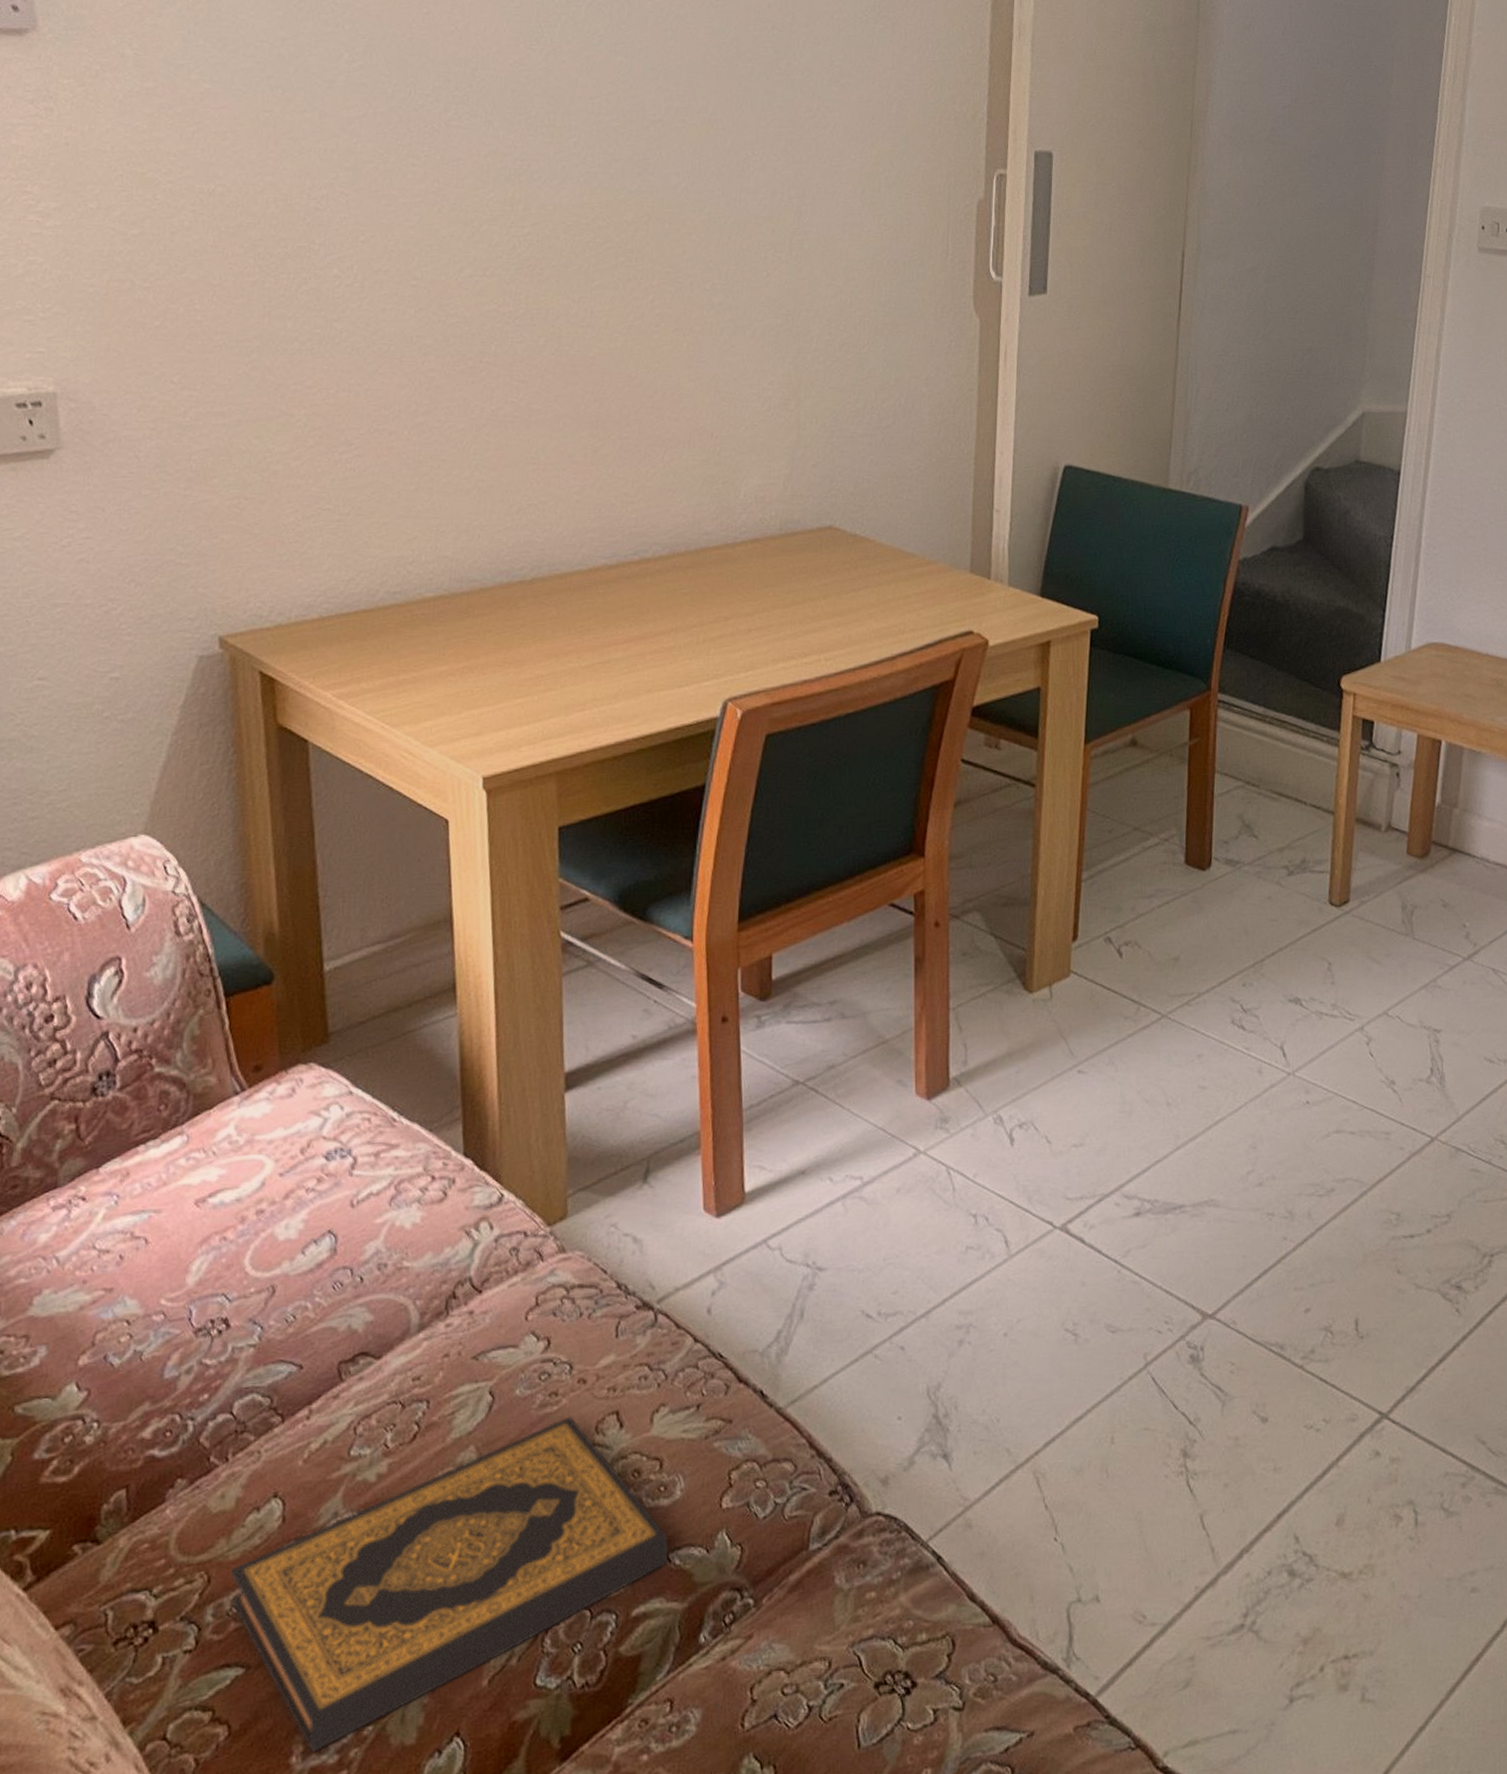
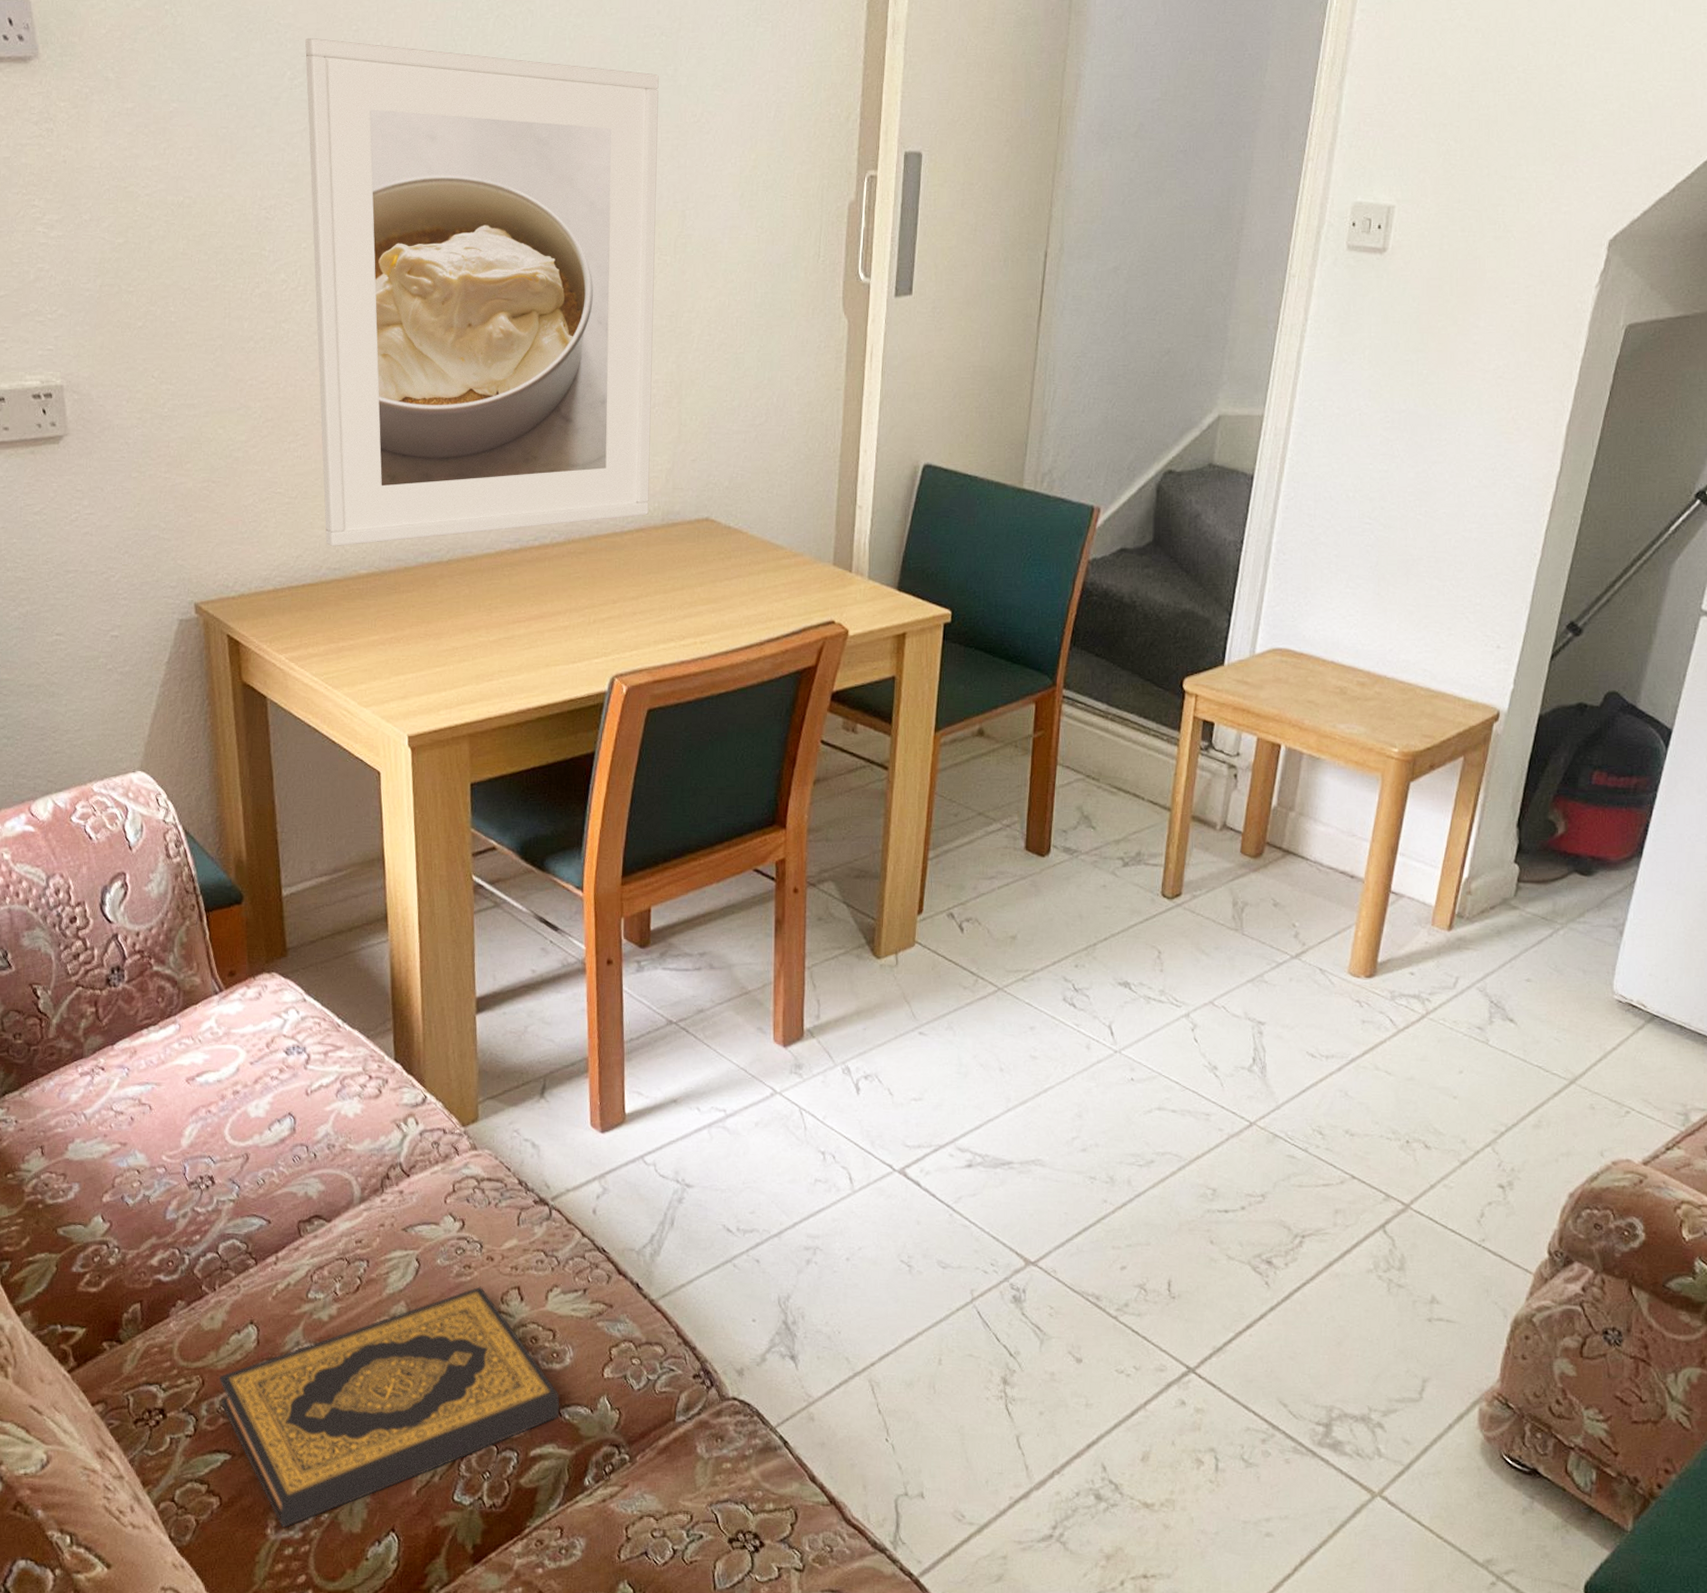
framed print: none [366,19,771,568] -> present [305,37,659,547]

